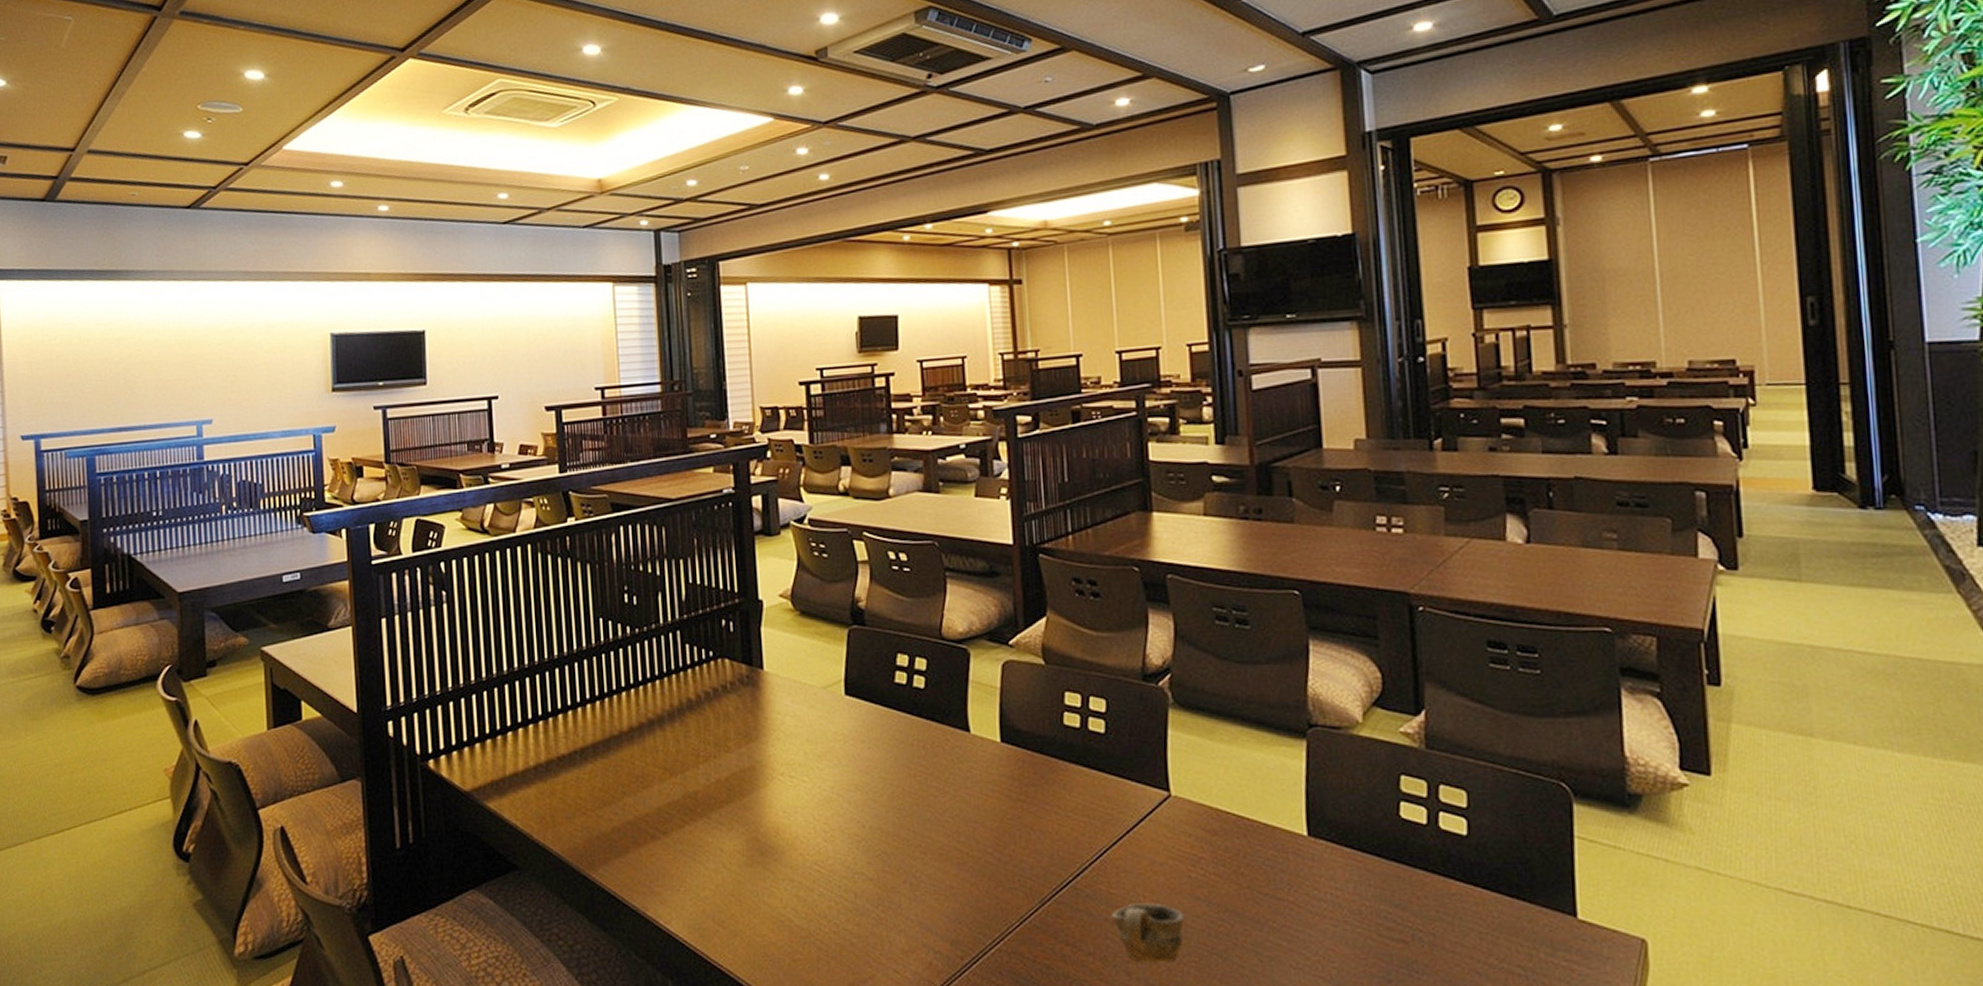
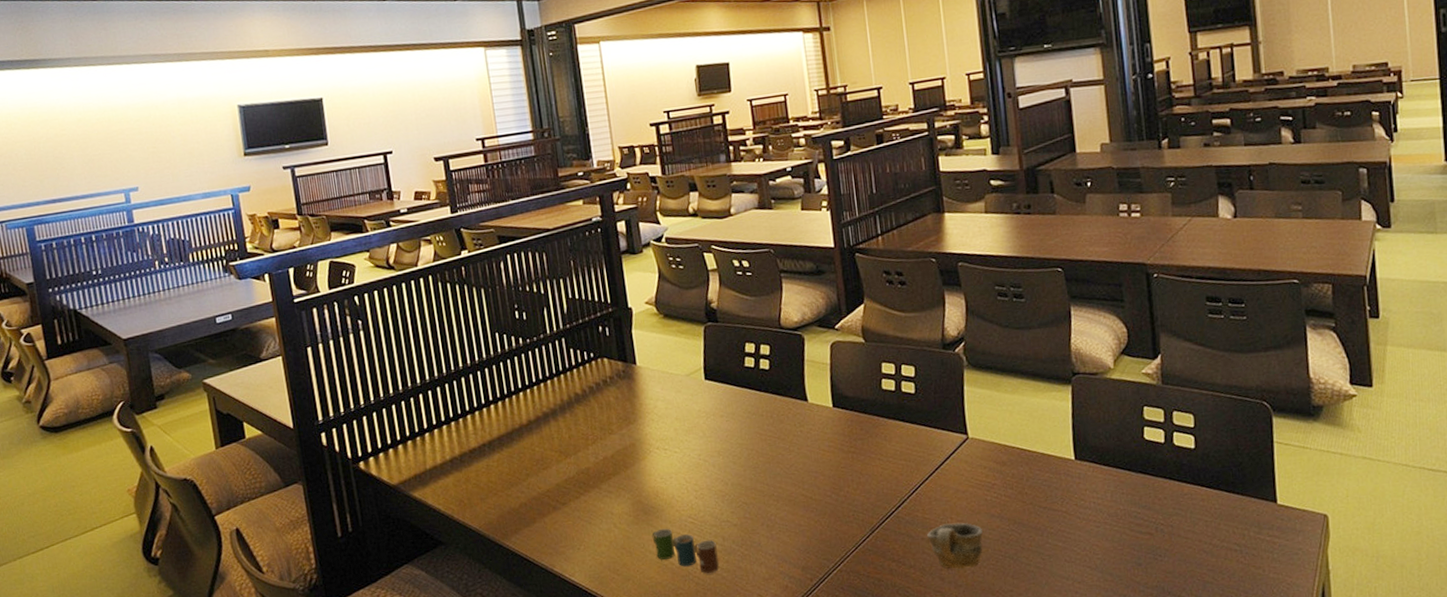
cup: none [768,875,848,937] -> present [651,528,719,573]

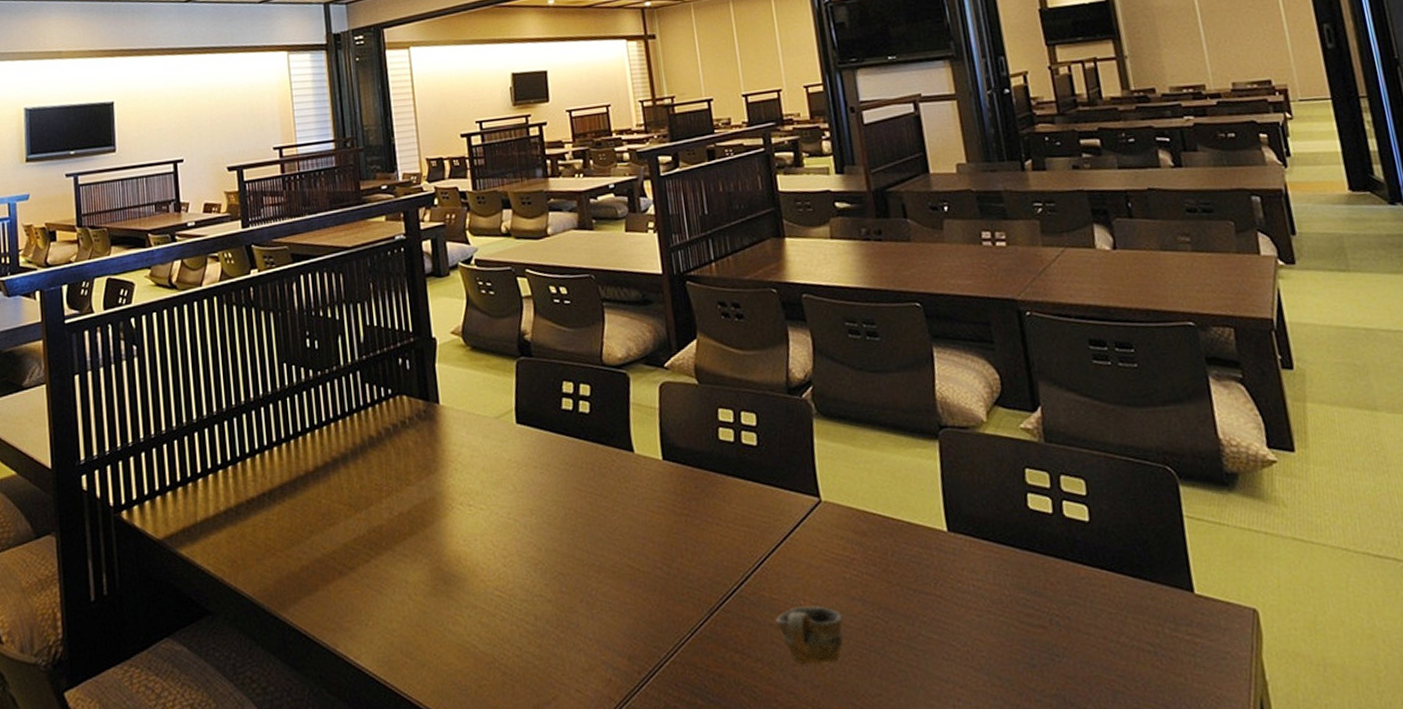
cup: present [651,528,719,573] -> none [452,602,530,660]

